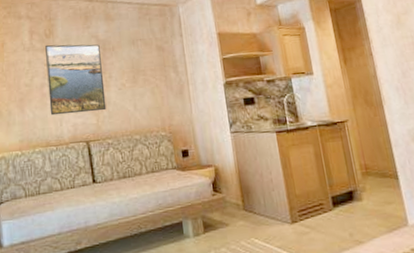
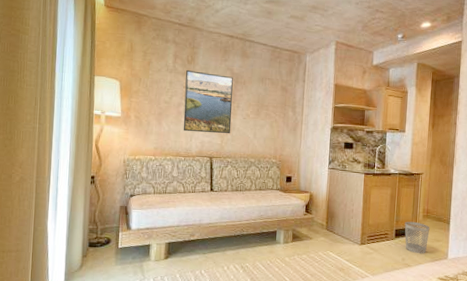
wastebasket: none [340,182,378,225] -> present [404,221,430,254]

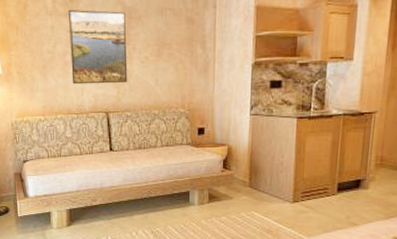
wastebasket: present [404,221,430,254] -> none [350,172,385,210]

